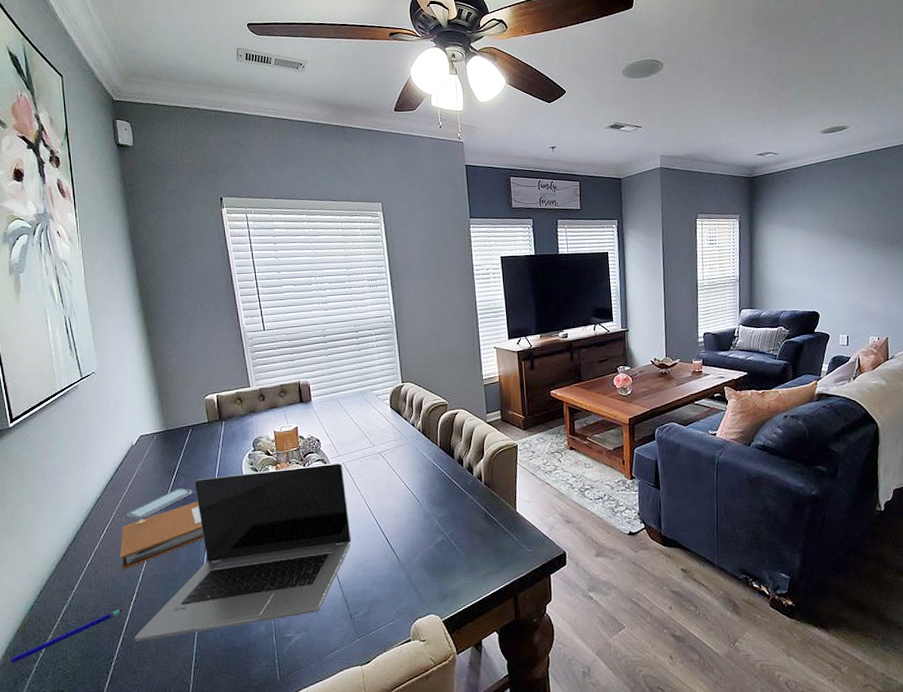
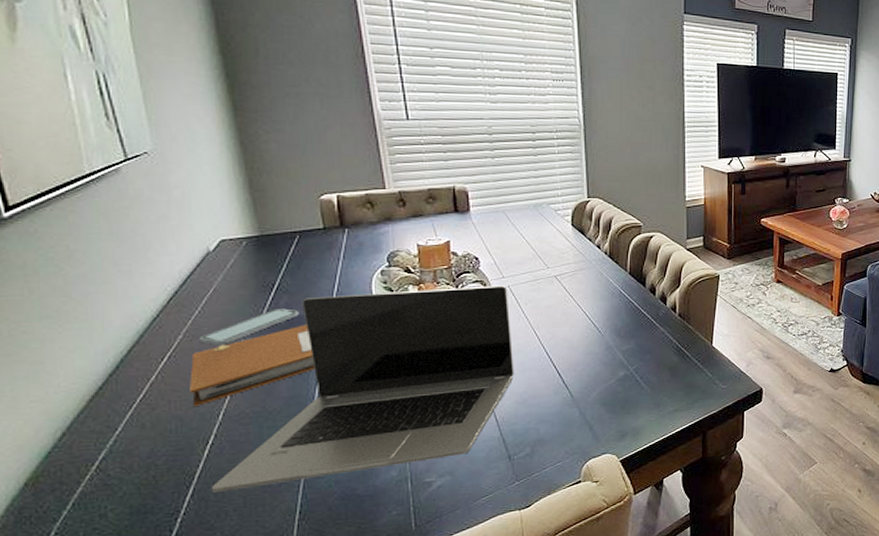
pen: present [12,608,123,664] -> none [16,453,194,525]

